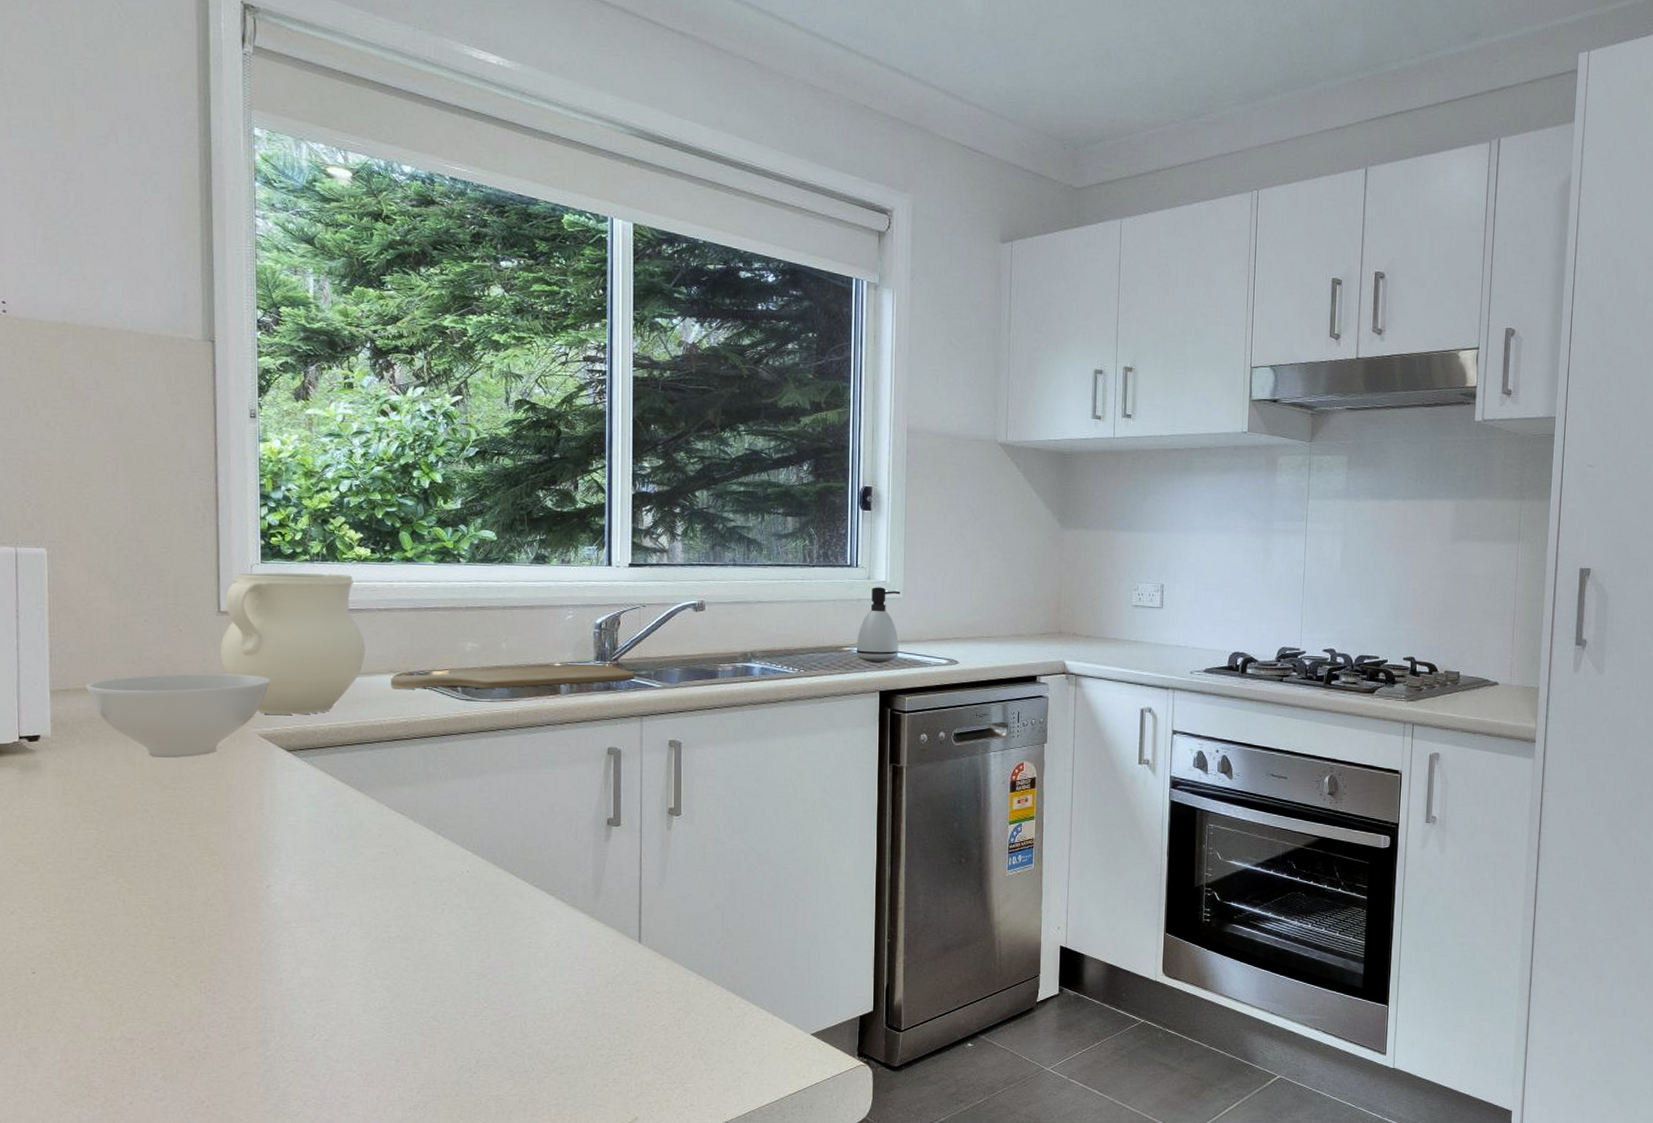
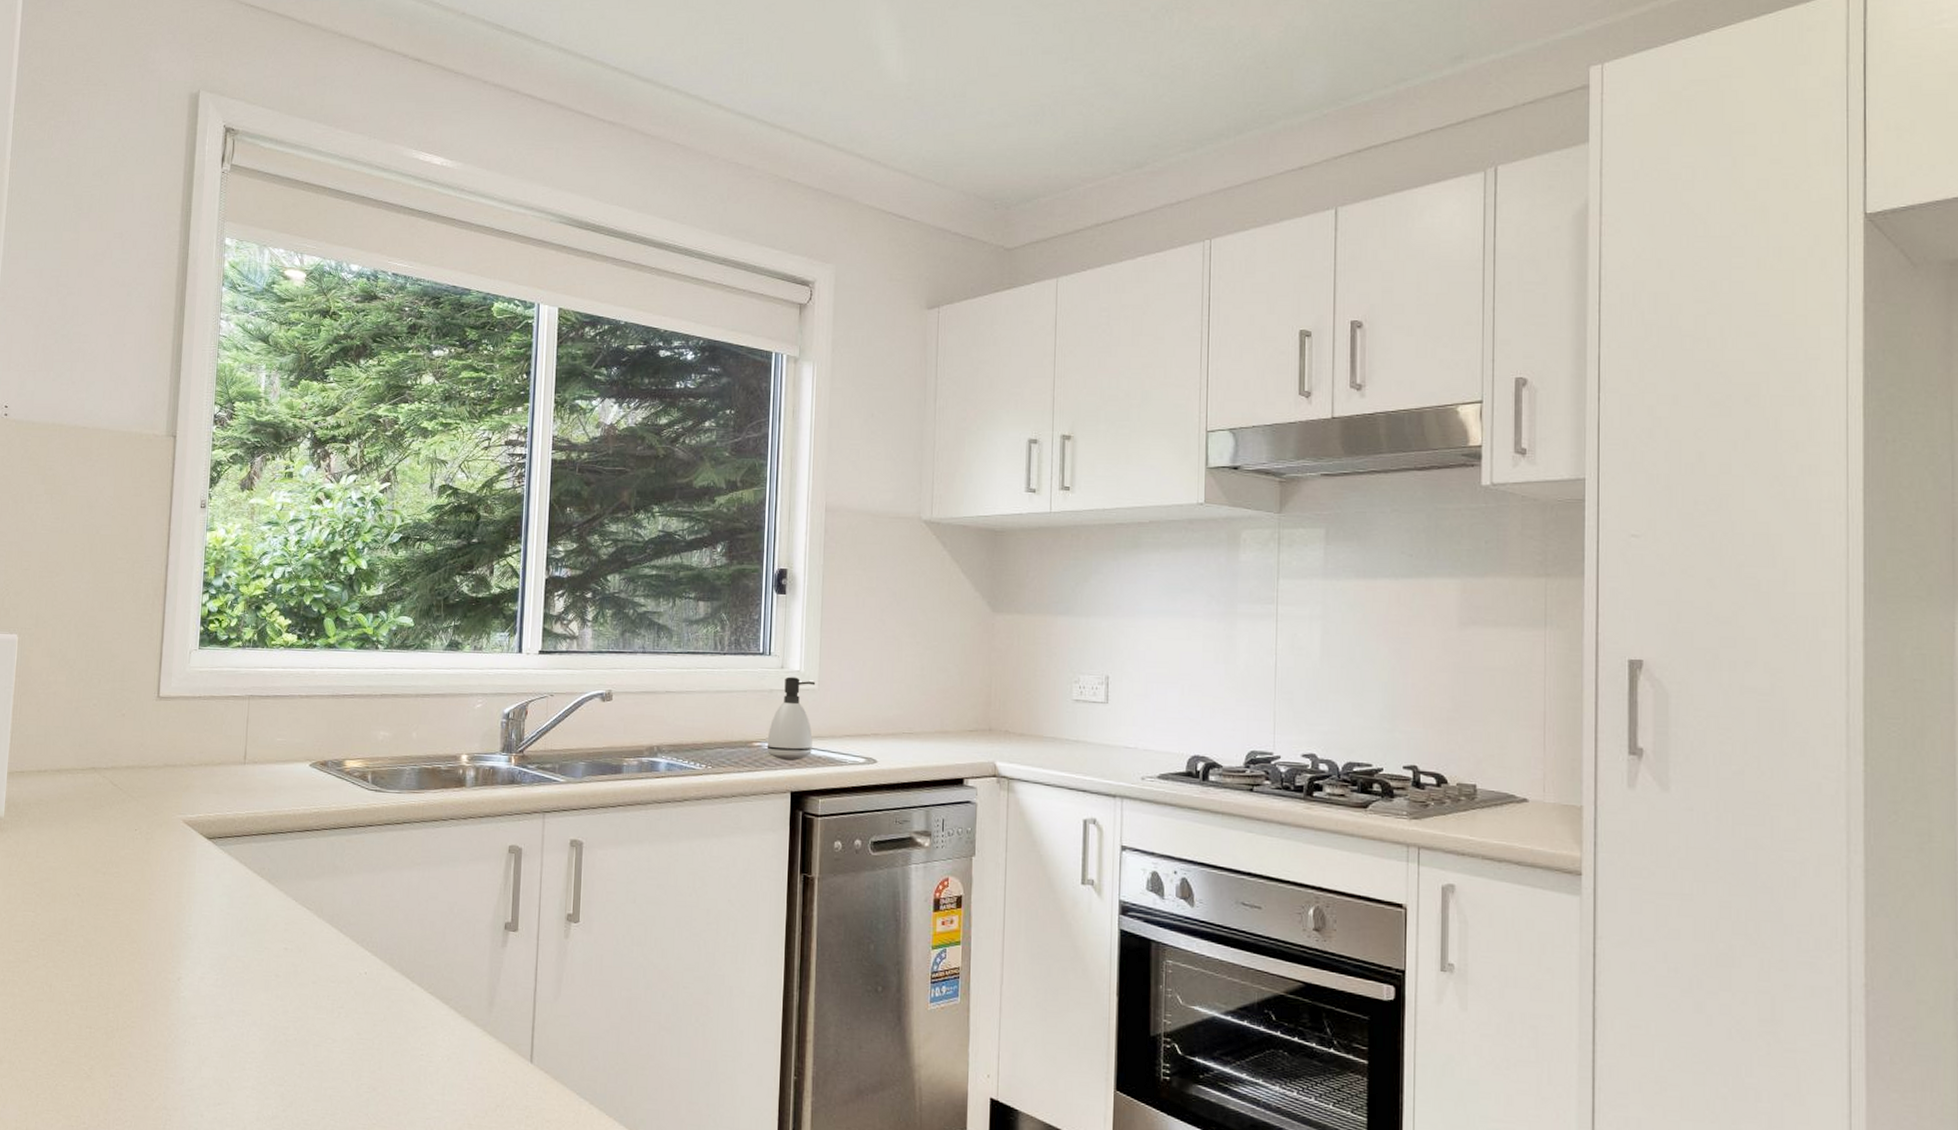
bowl: present [85,673,272,758] -> none [38,757,199,842]
ceramic jug: present [220,572,365,715] -> none [155,658,286,802]
chopping board: present [391,663,635,690] -> none [306,755,540,780]

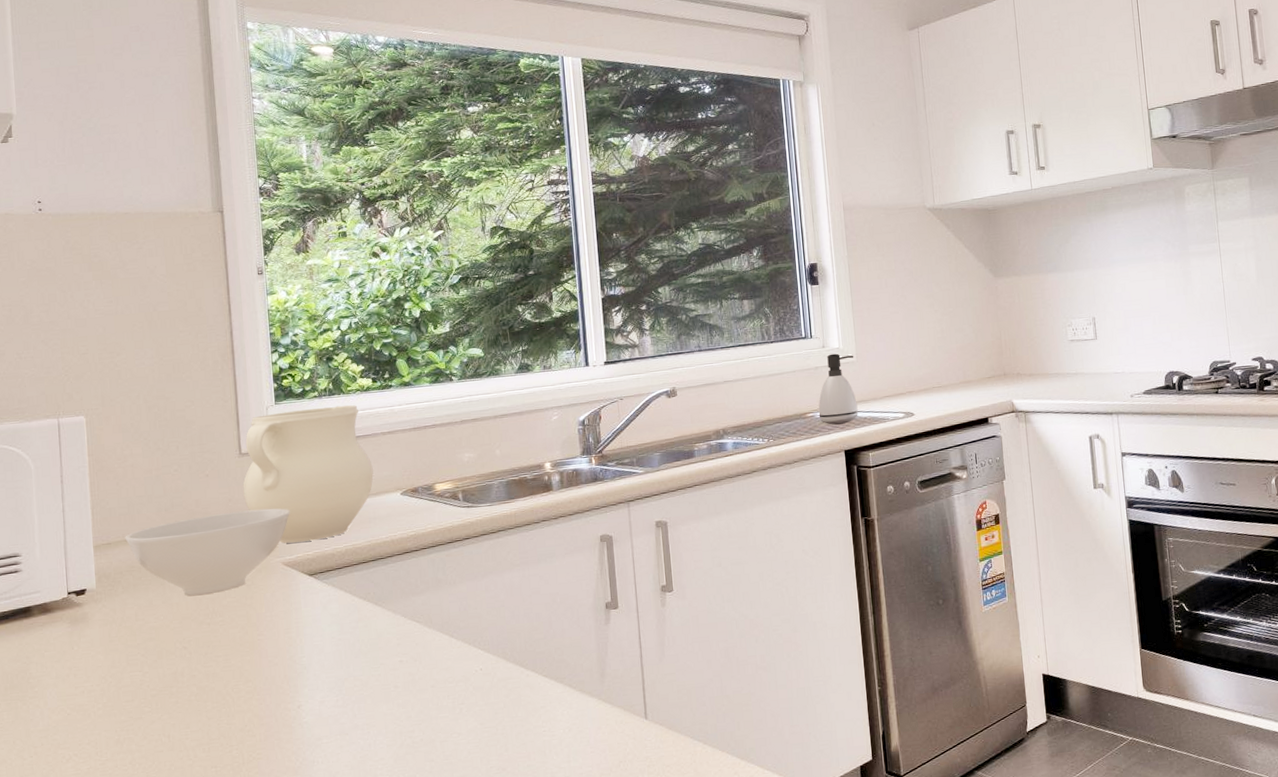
bowl: none [38,757,199,842] -> present [125,508,291,596]
ceramic jug: none [155,658,286,802] -> present [243,405,374,544]

